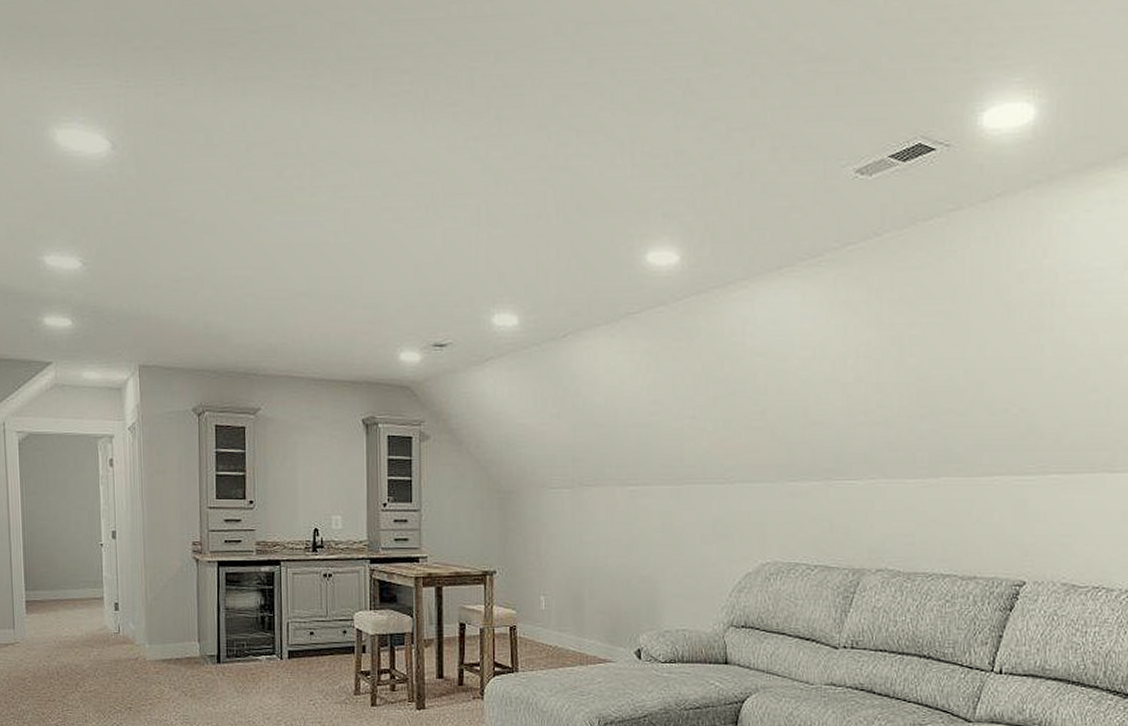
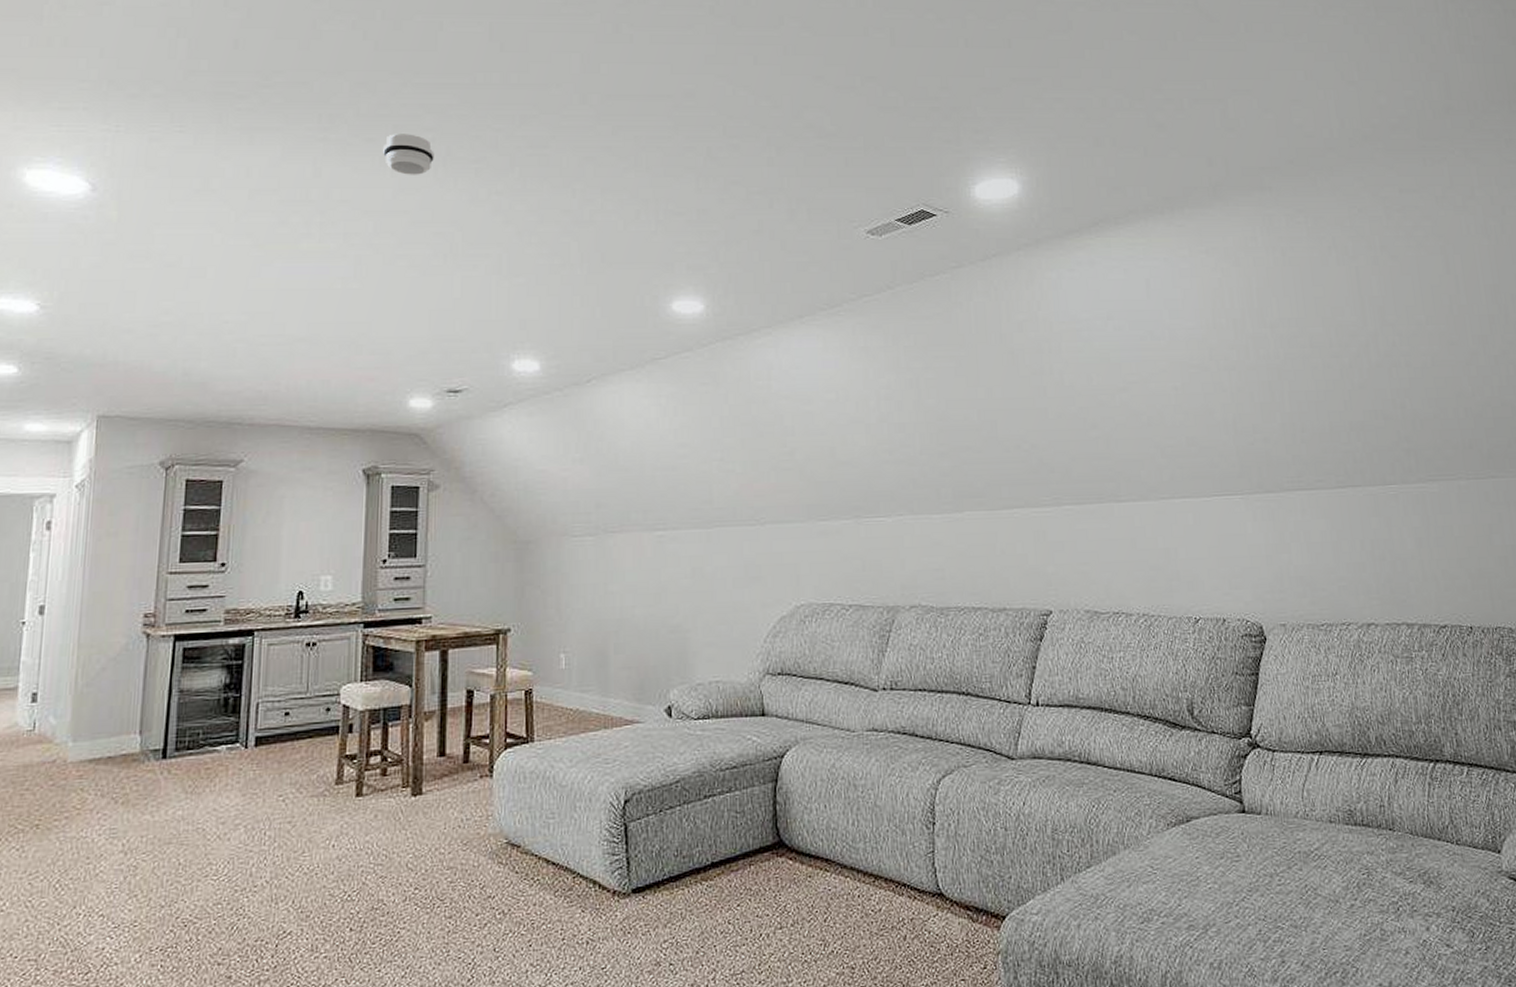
smoke detector: none [365,77,413,122] -> present [383,134,434,175]

